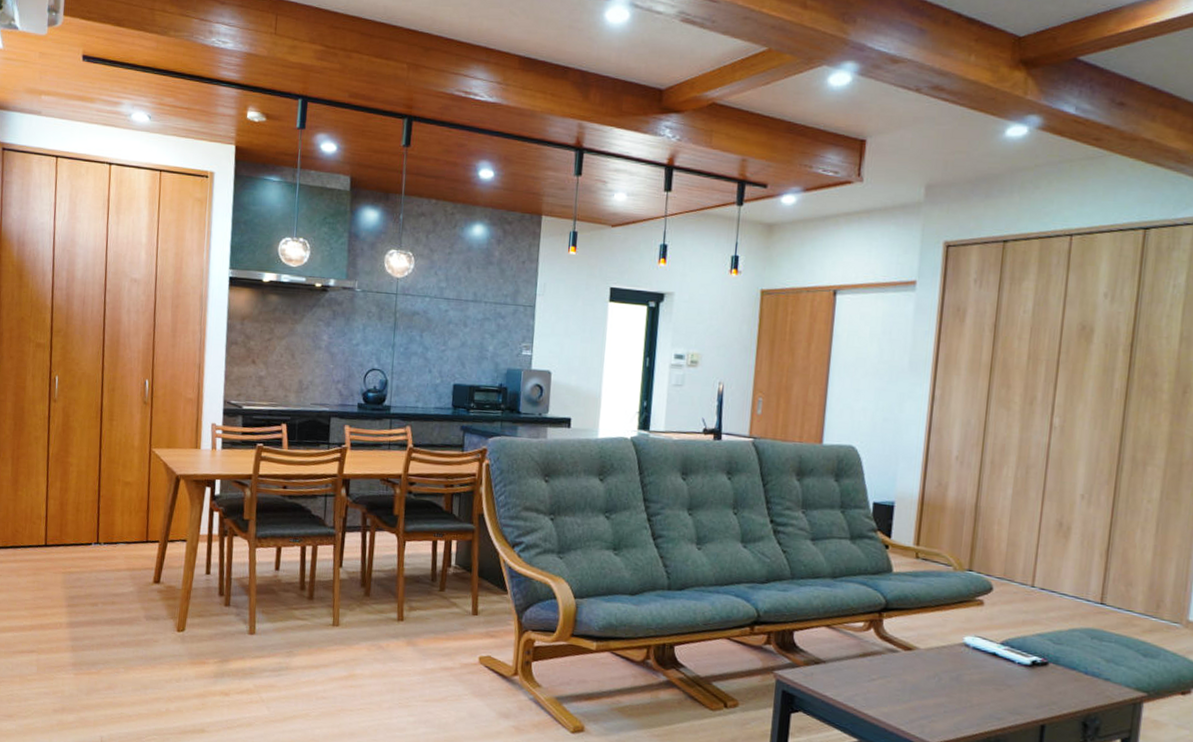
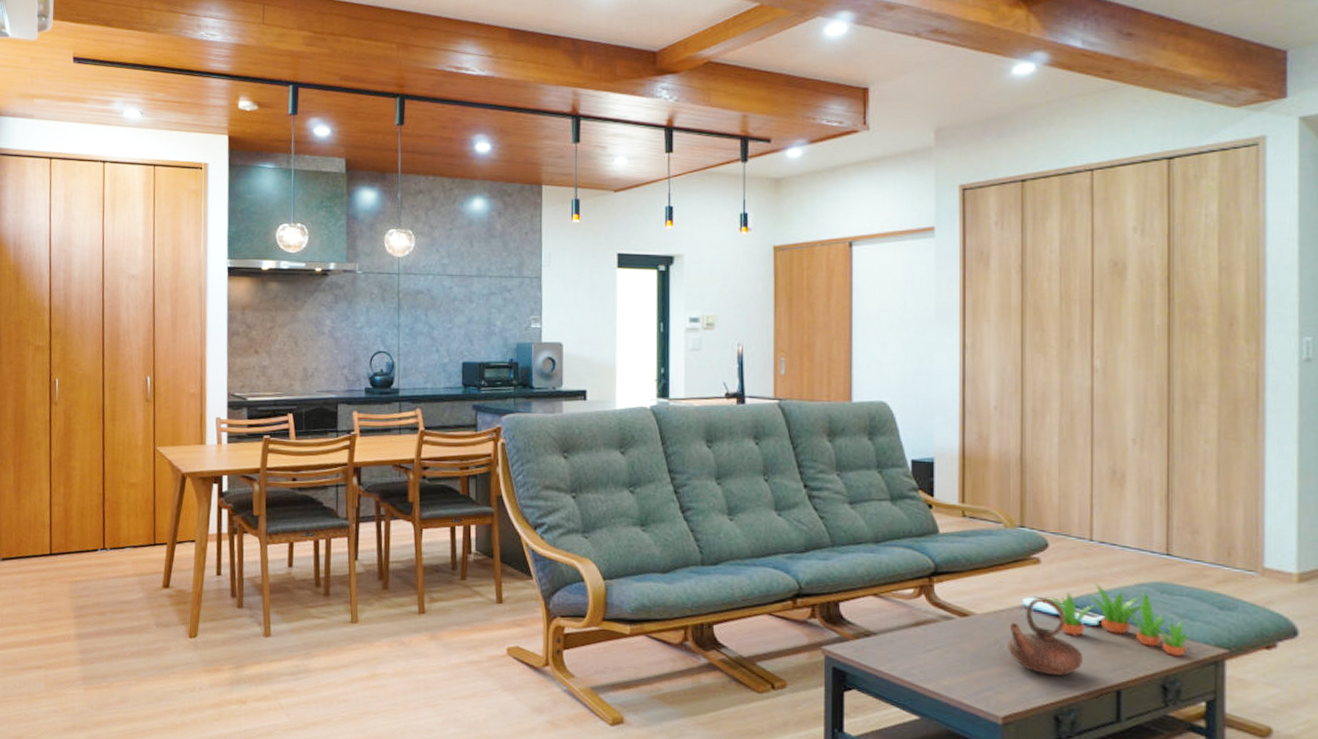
teapot: none [945,636,1014,709] -> present [1007,597,1084,676]
succulent plant: none [984,626,1115,698] -> present [1045,583,1191,658]

